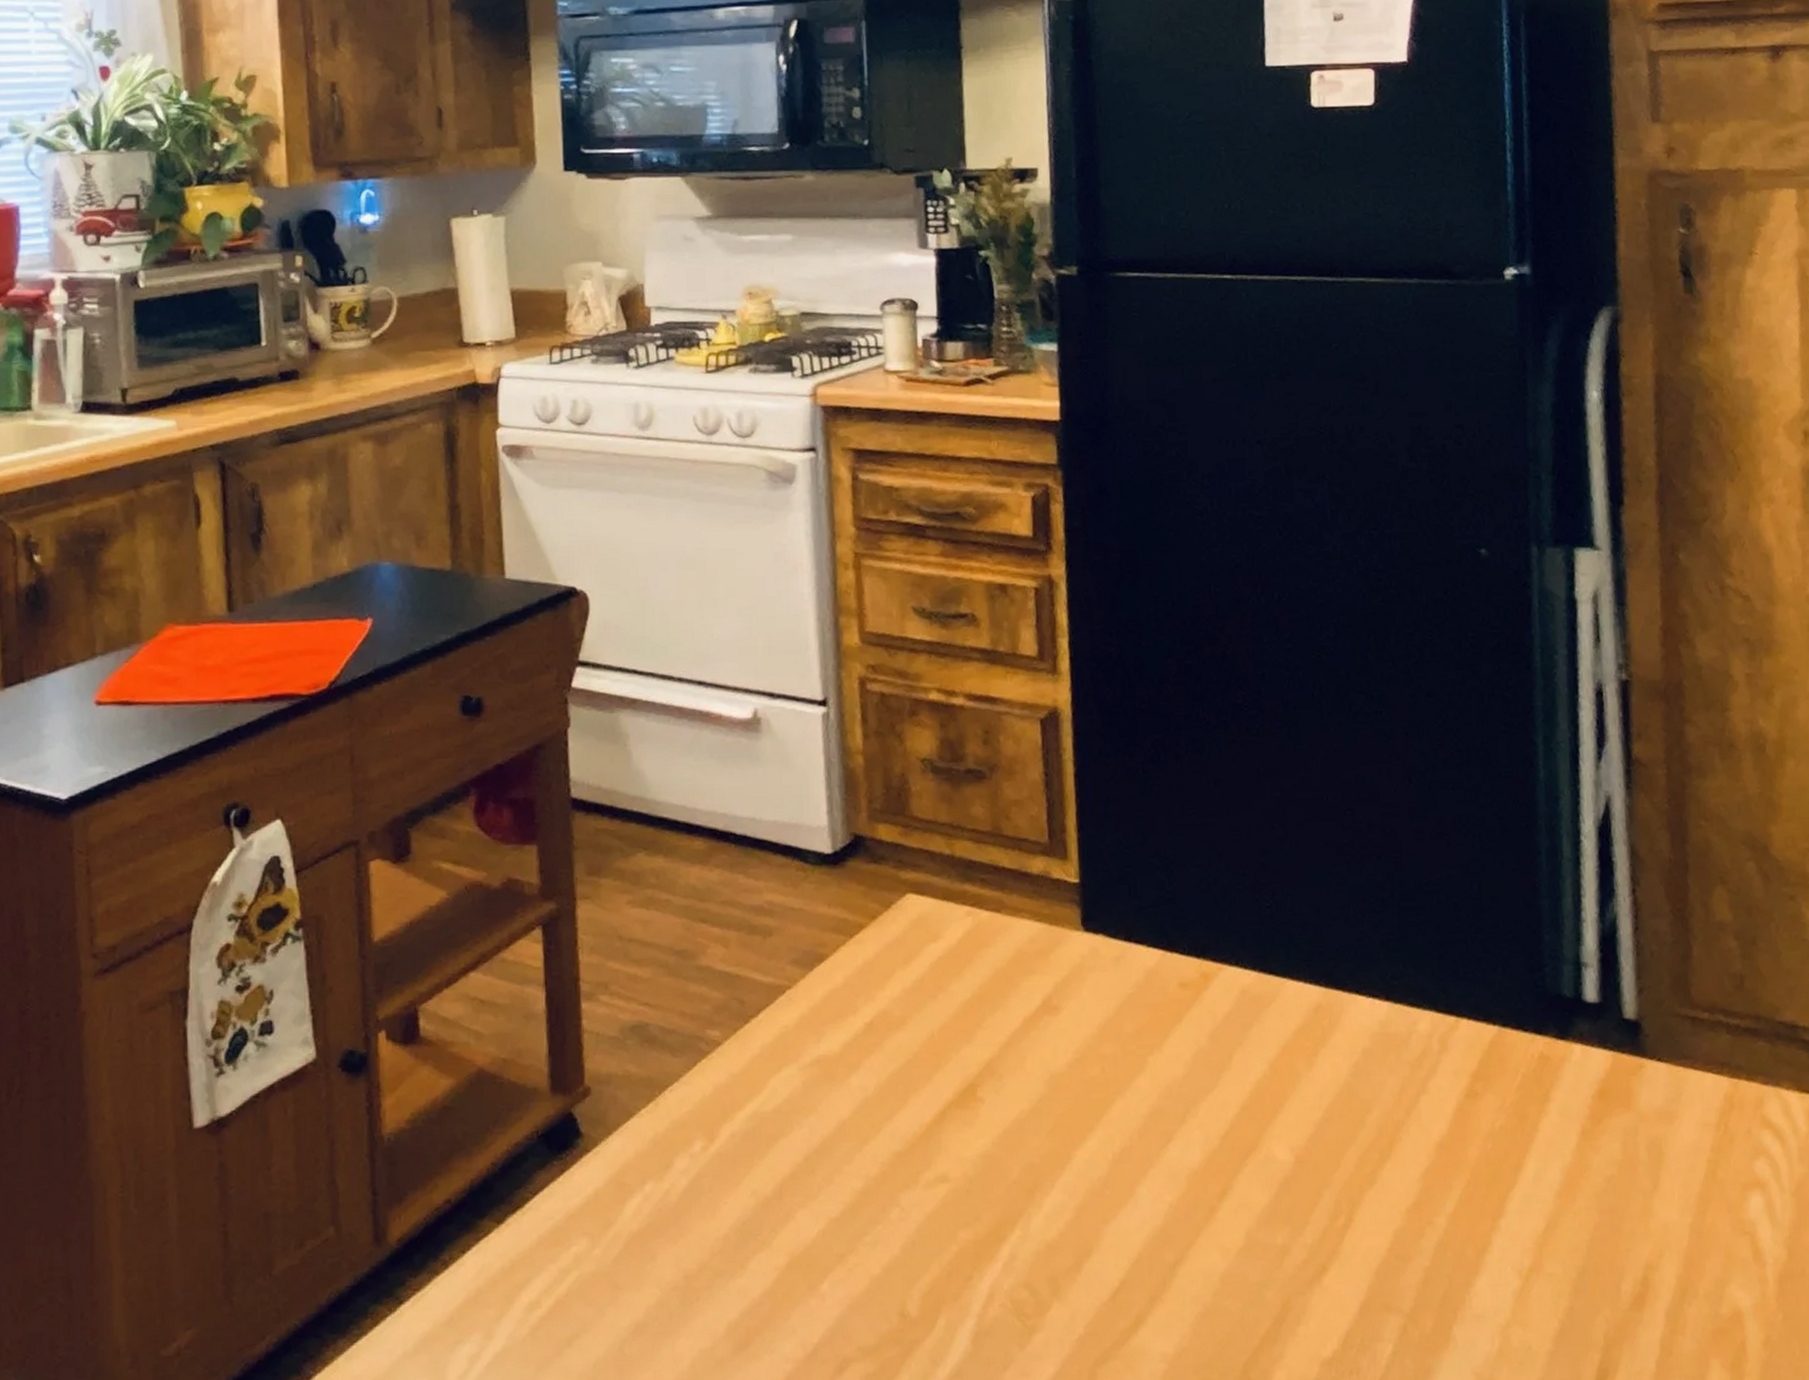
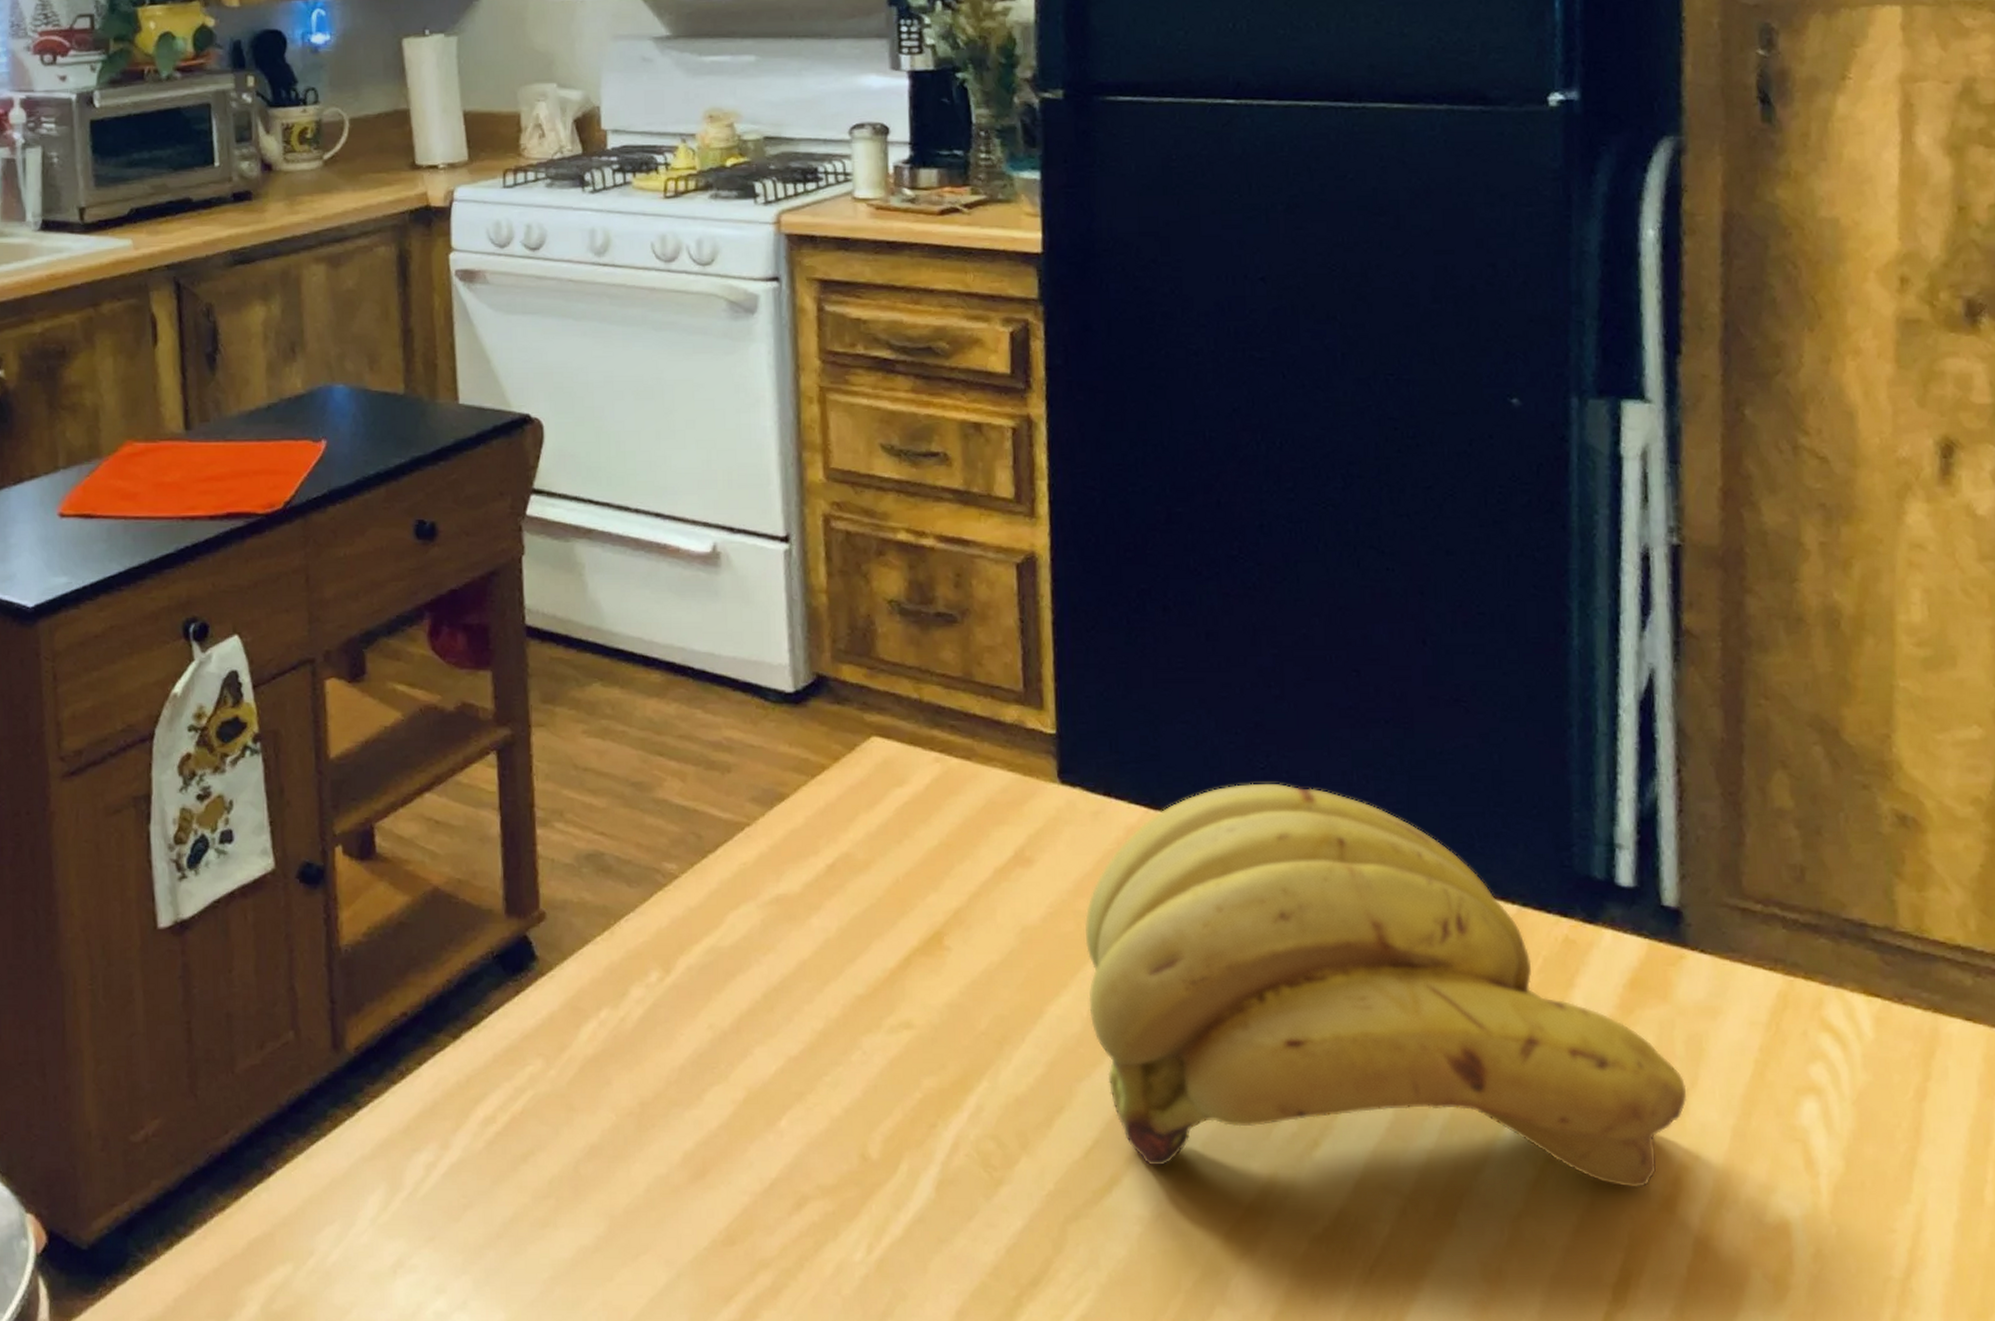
banana bunch: none [1109,921,1651,1303] -> present [1085,783,1687,1189]

